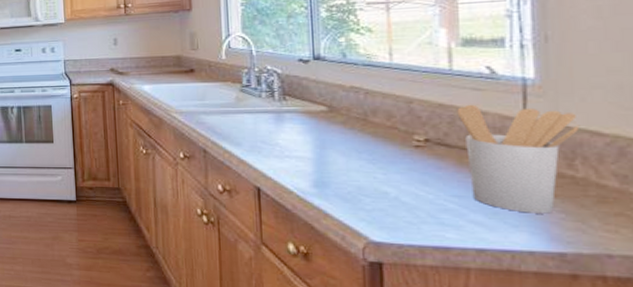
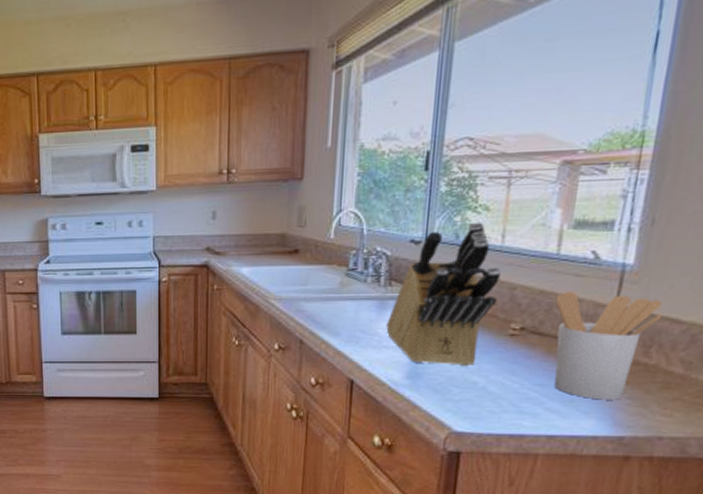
knife block: none [286,42,395,177] -> present [386,222,501,367]

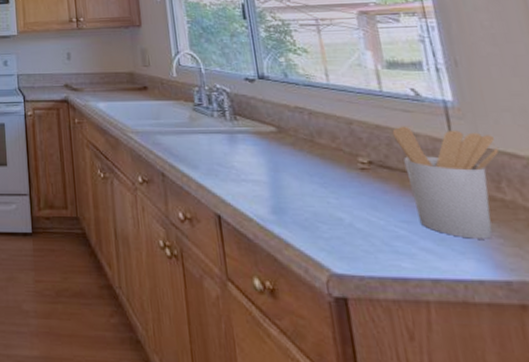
knife block: present [386,222,501,367] -> none [240,62,339,202]

